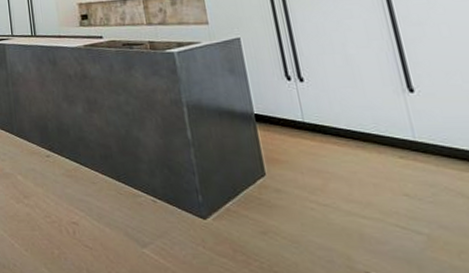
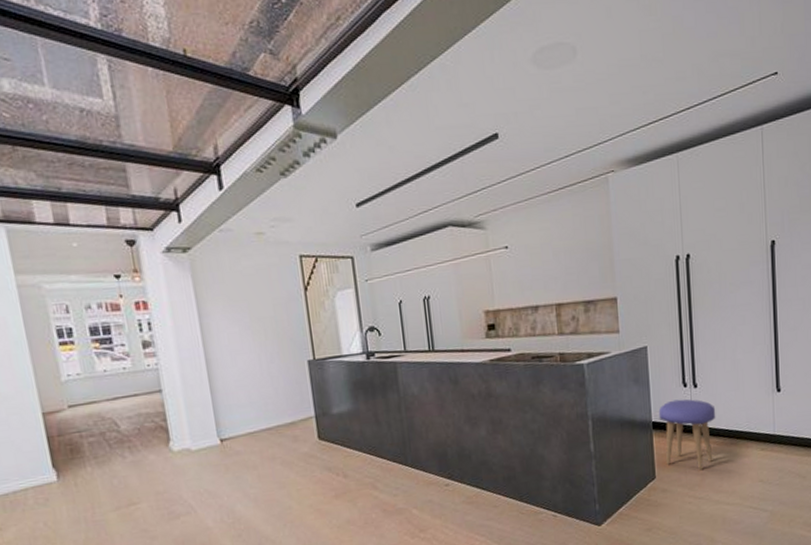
stool: none [260,92,336,173] -> present [658,399,716,471]

